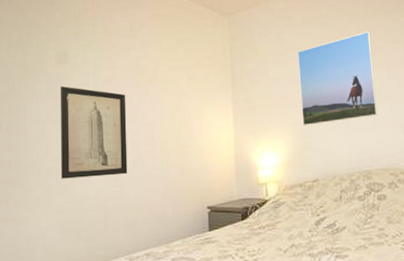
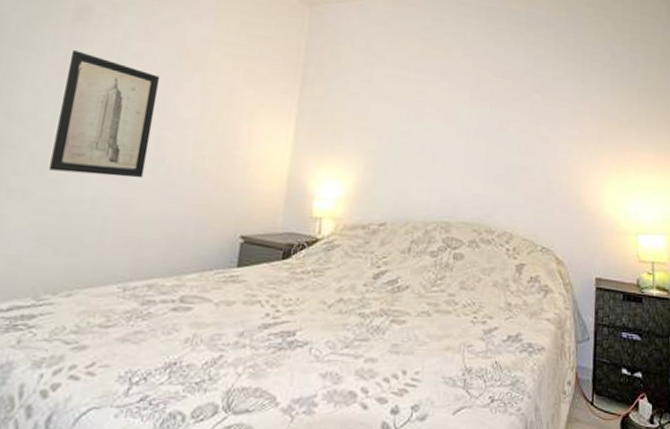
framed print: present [298,32,379,126] -> none [379,58,478,159]

